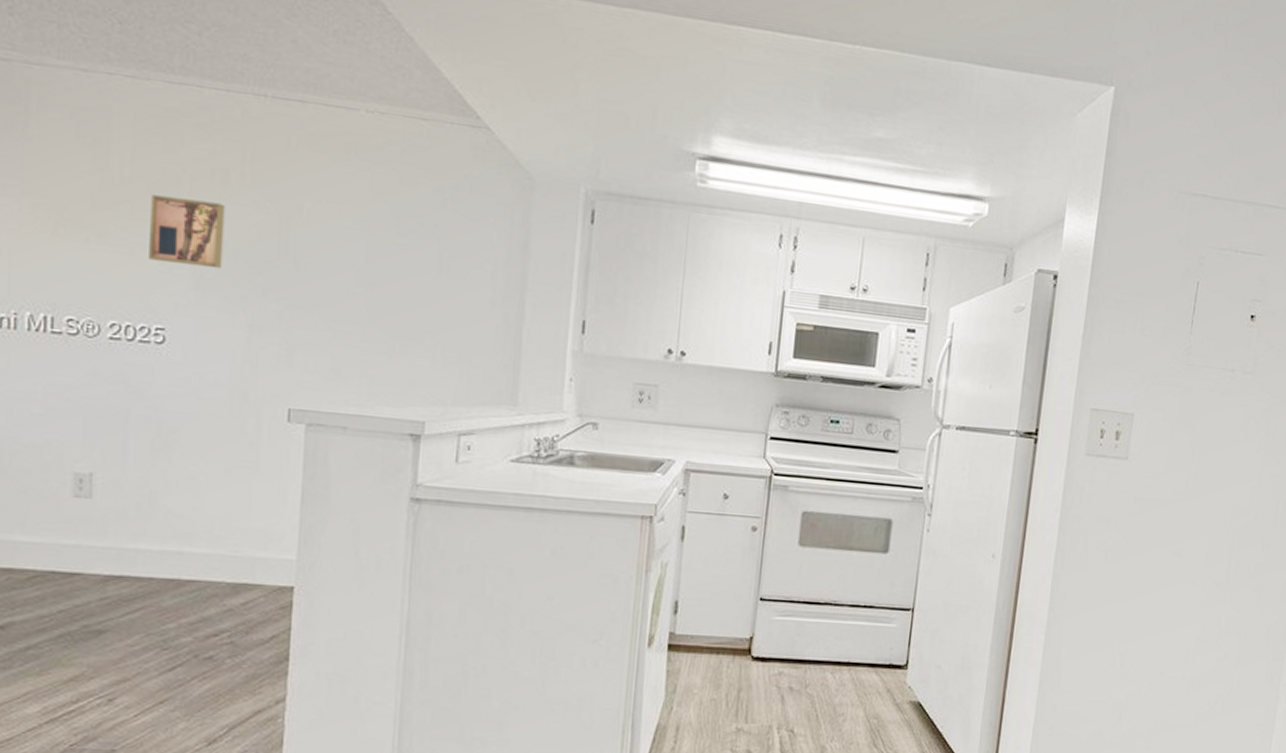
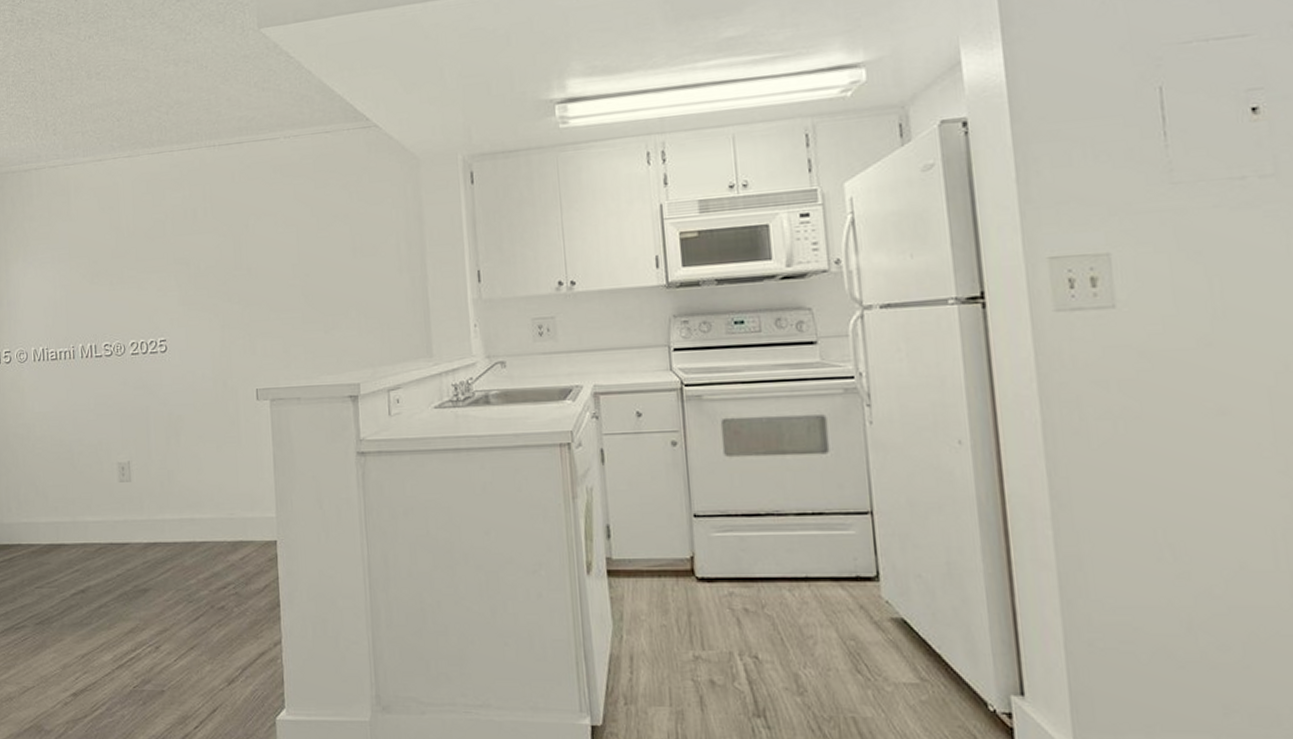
wall art: present [149,195,225,269] -> none [148,235,199,290]

